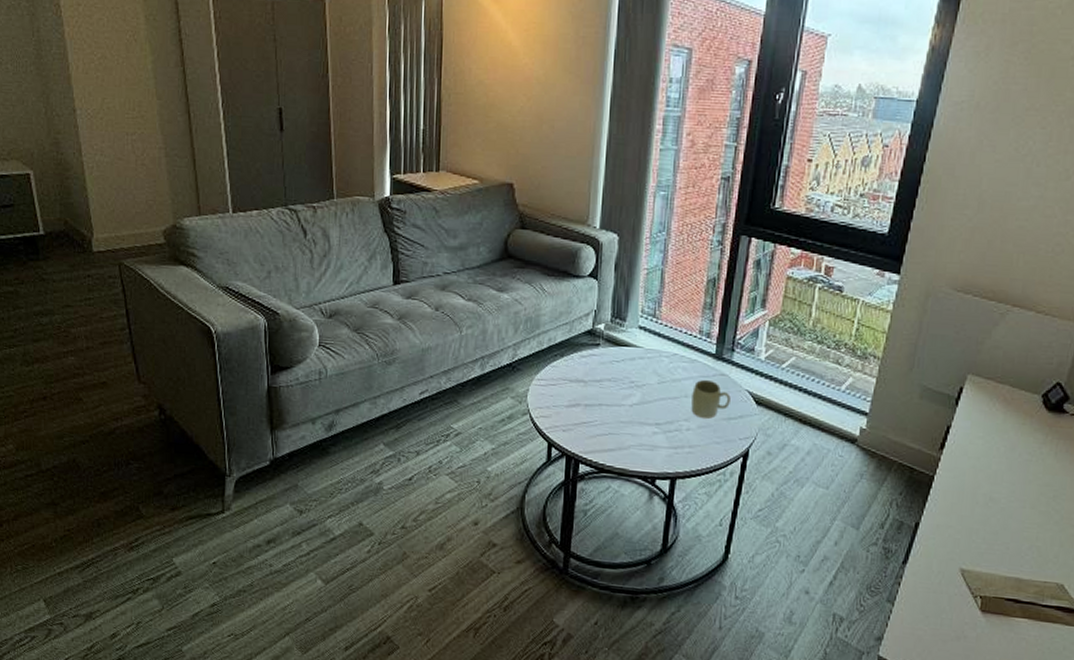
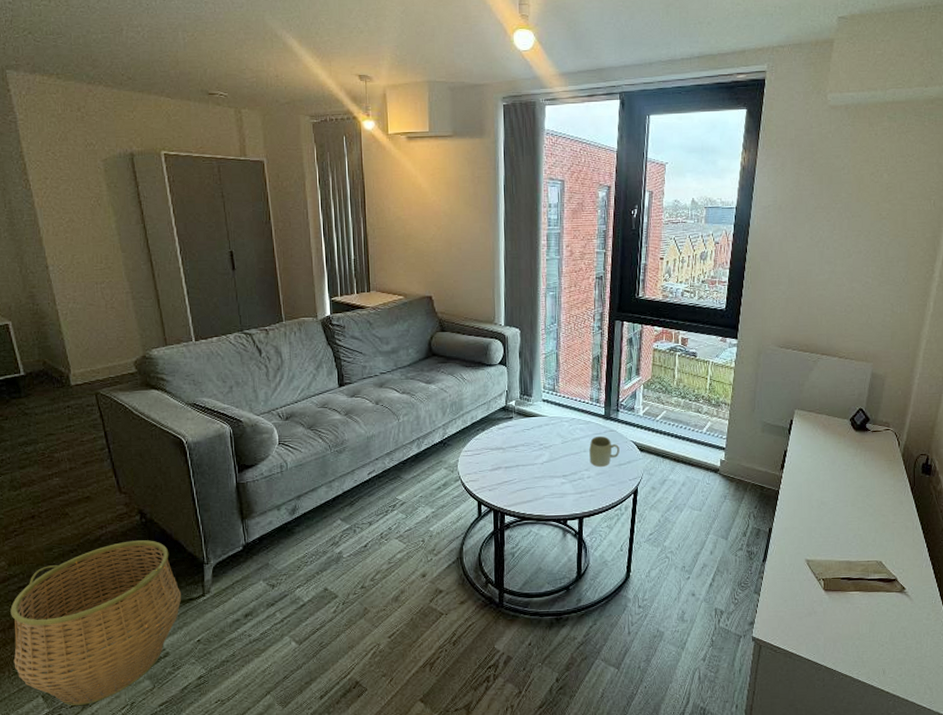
basket: none [16,438,199,617] -> present [10,540,182,705]

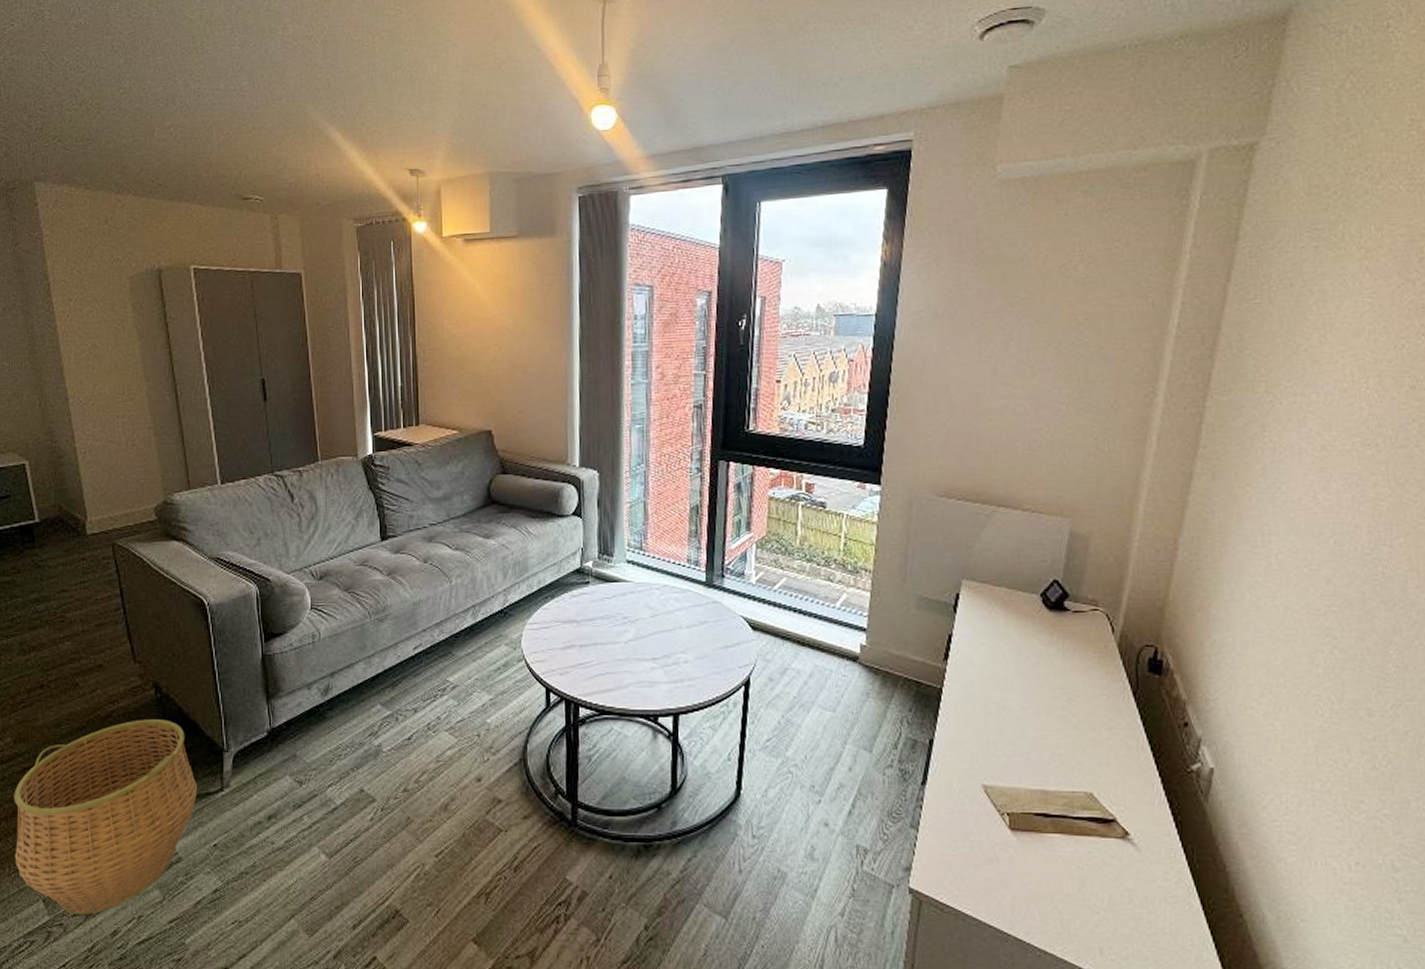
mug: present [589,436,620,468] -> none [686,608,726,650]

